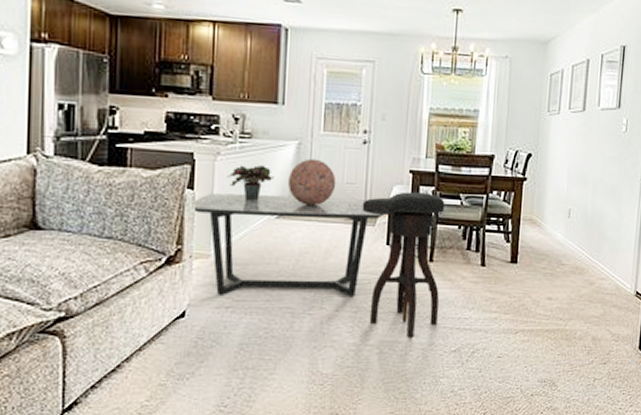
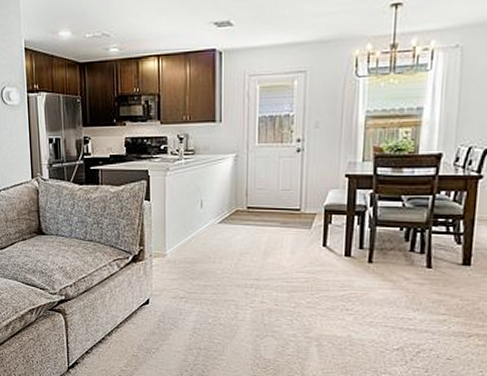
coffee table: present [192,193,384,298] -> none [149,203,319,294]
potted plant: present [226,165,274,202] -> none [175,178,215,209]
decorative sphere: present [287,158,337,207] -> none [227,169,272,213]
stool: present [362,191,445,339] -> none [297,195,385,334]

